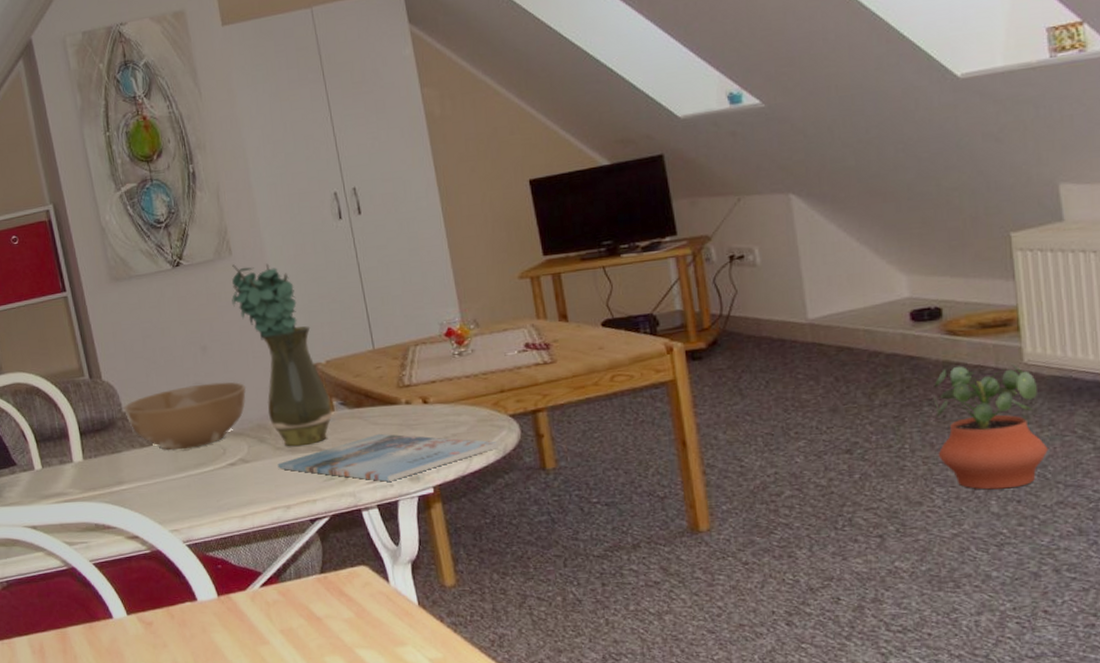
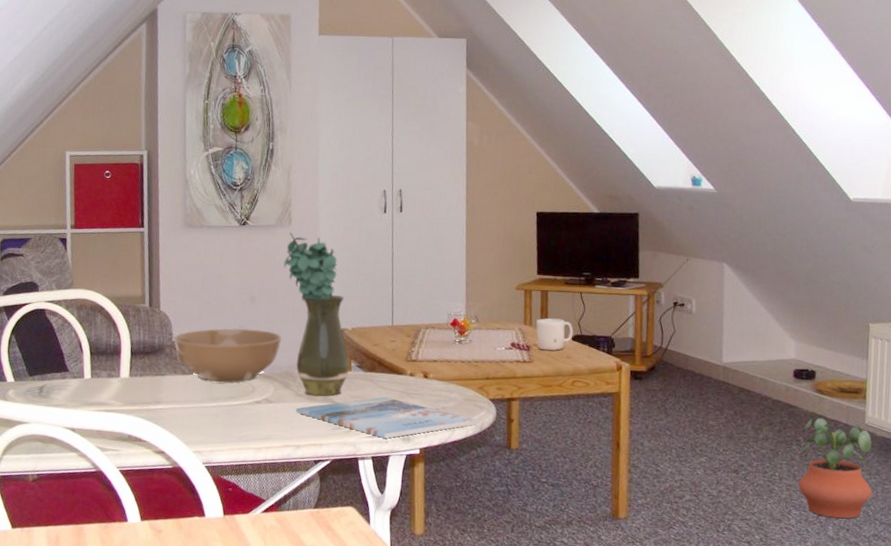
mug: none [552,303,603,346] -> present [536,318,574,352]

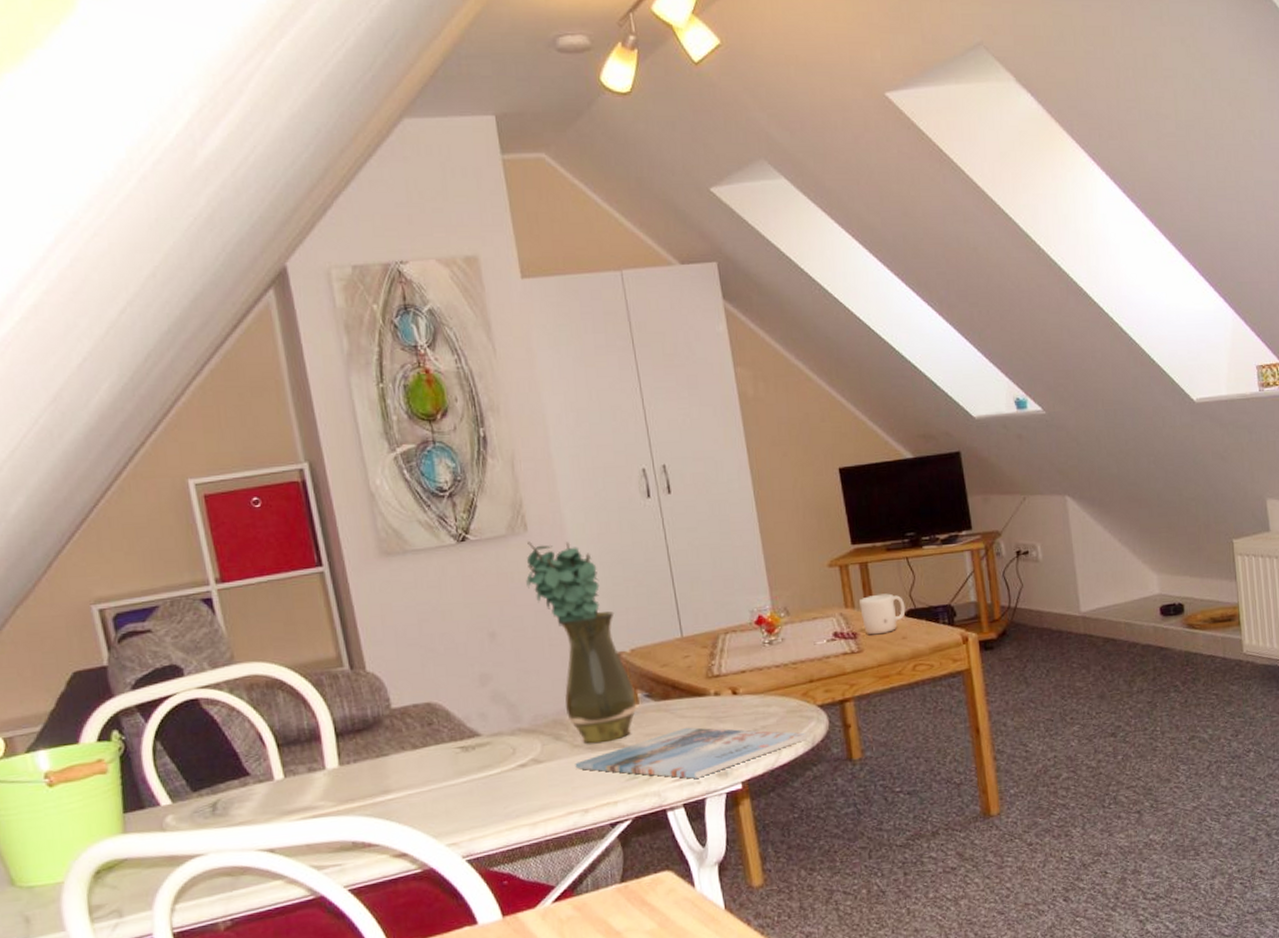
bowl: present [173,328,282,382] -> none [391,672,541,751]
potted plant: present [797,418,873,519] -> none [1178,652,1261,766]

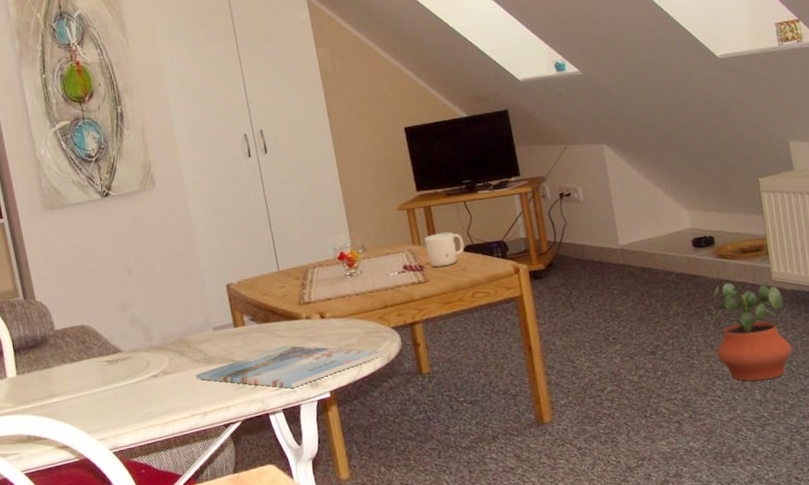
vase: present [526,541,637,744] -> none [155,195,244,359]
potted plant: none [1178,652,1261,766] -> present [711,279,792,382]

